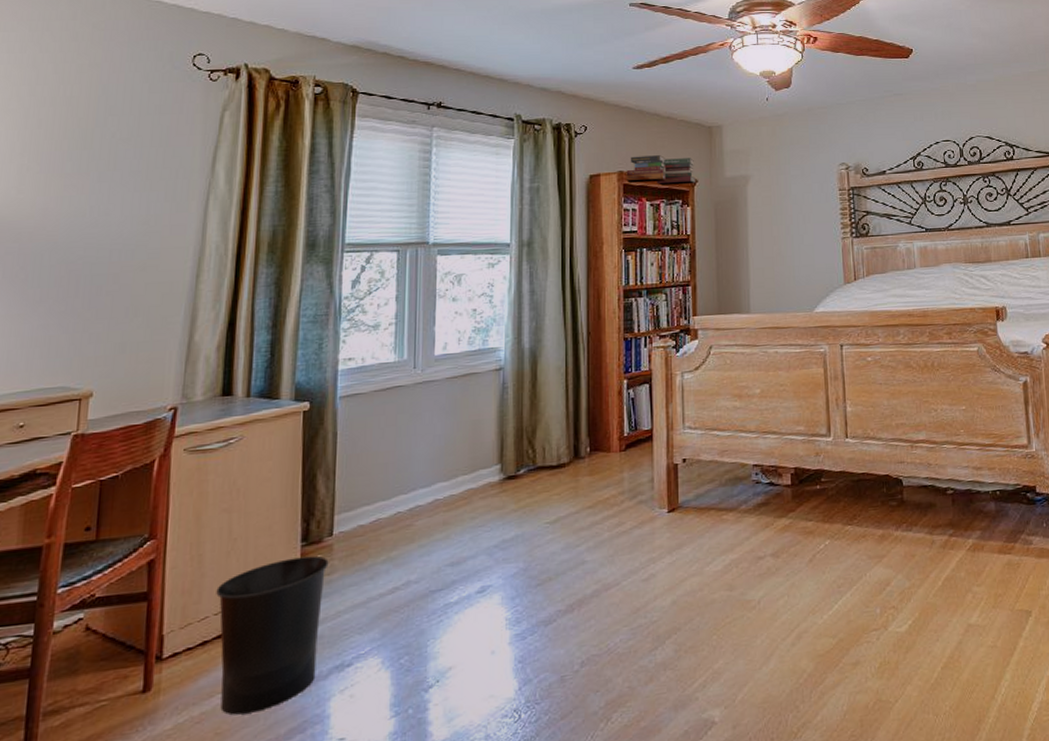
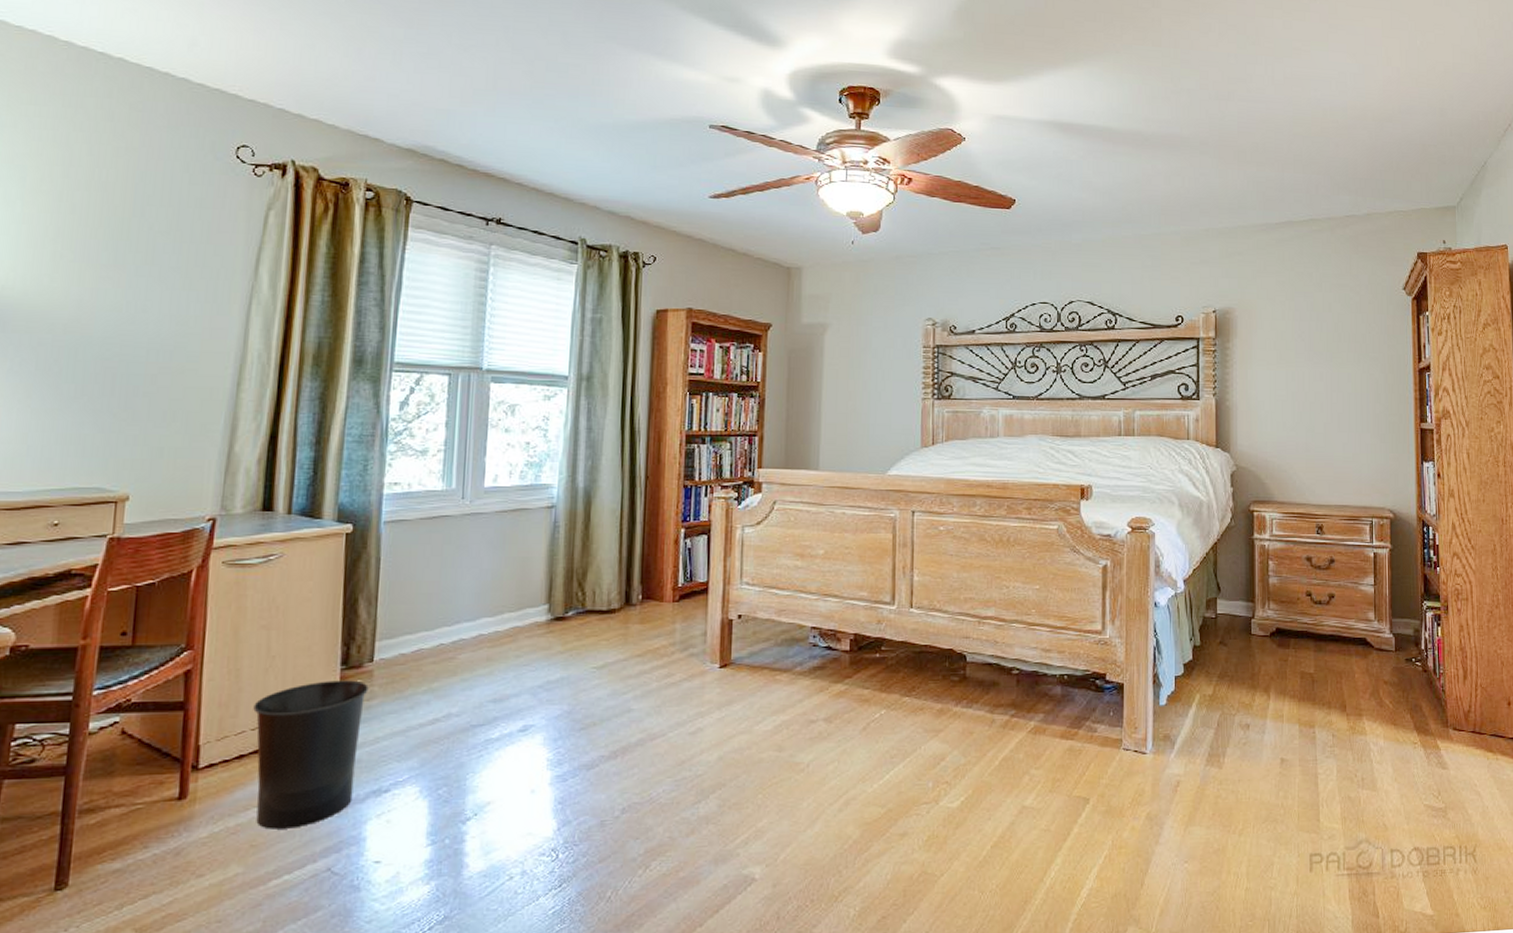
books: present [626,155,666,183] -> none [695,293,738,323]
books: present [656,158,696,186] -> none [727,299,770,328]

